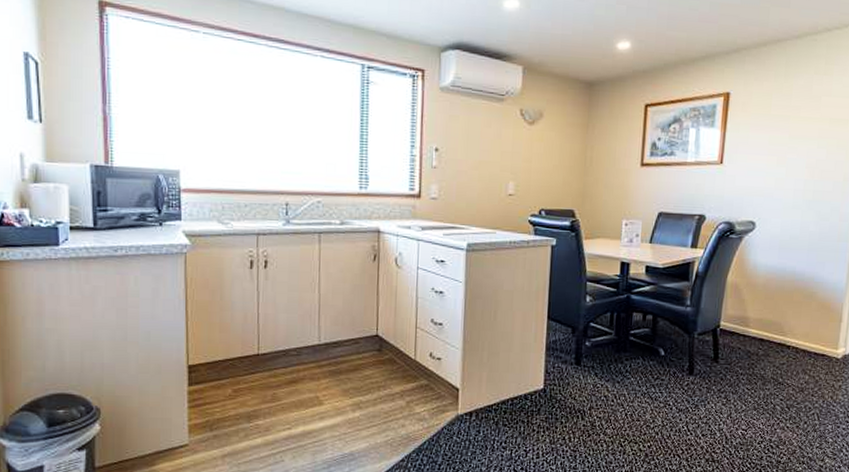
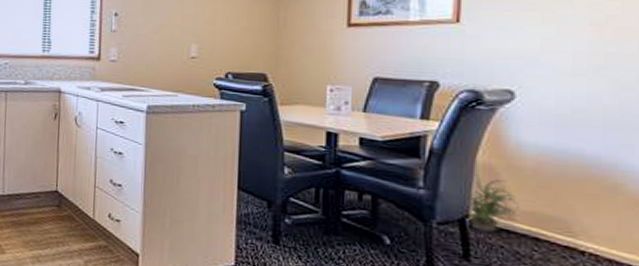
potted plant: none [718,292,753,339] -> present [467,174,520,233]

